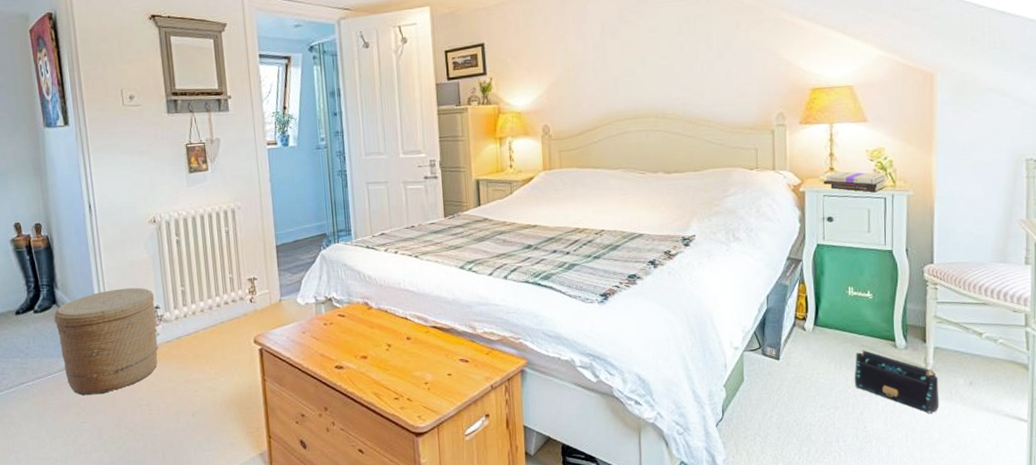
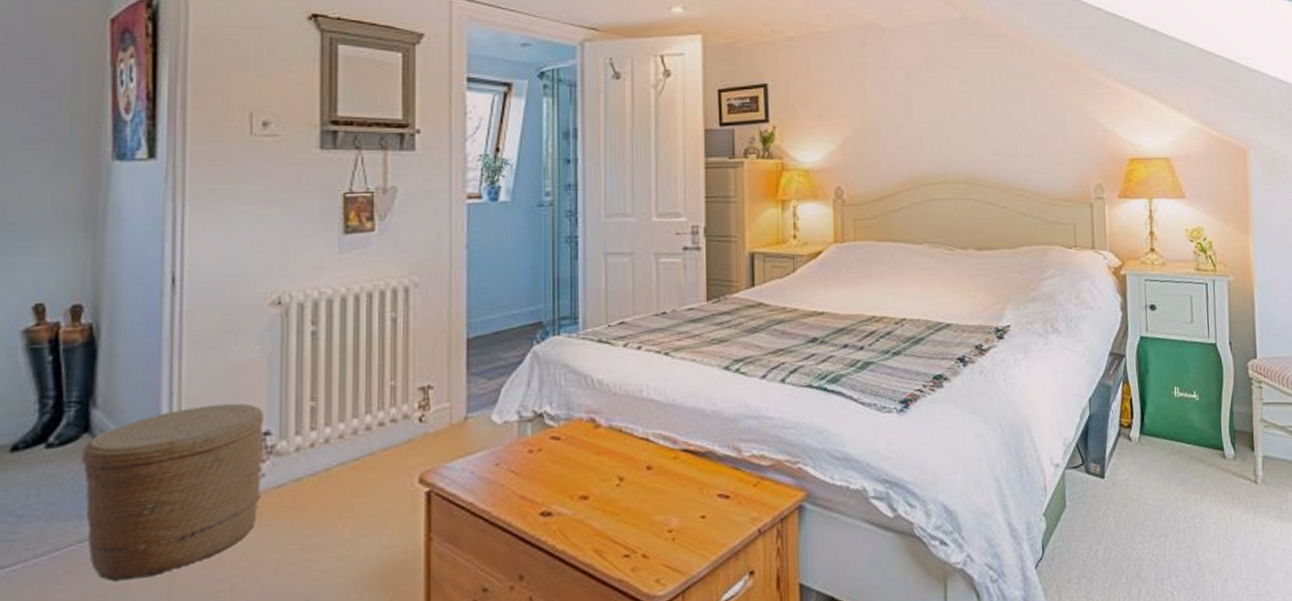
books: present [823,171,886,193] -> none [1144,253,1206,278]
handbag: present [854,350,940,413] -> none [1183,462,1272,536]

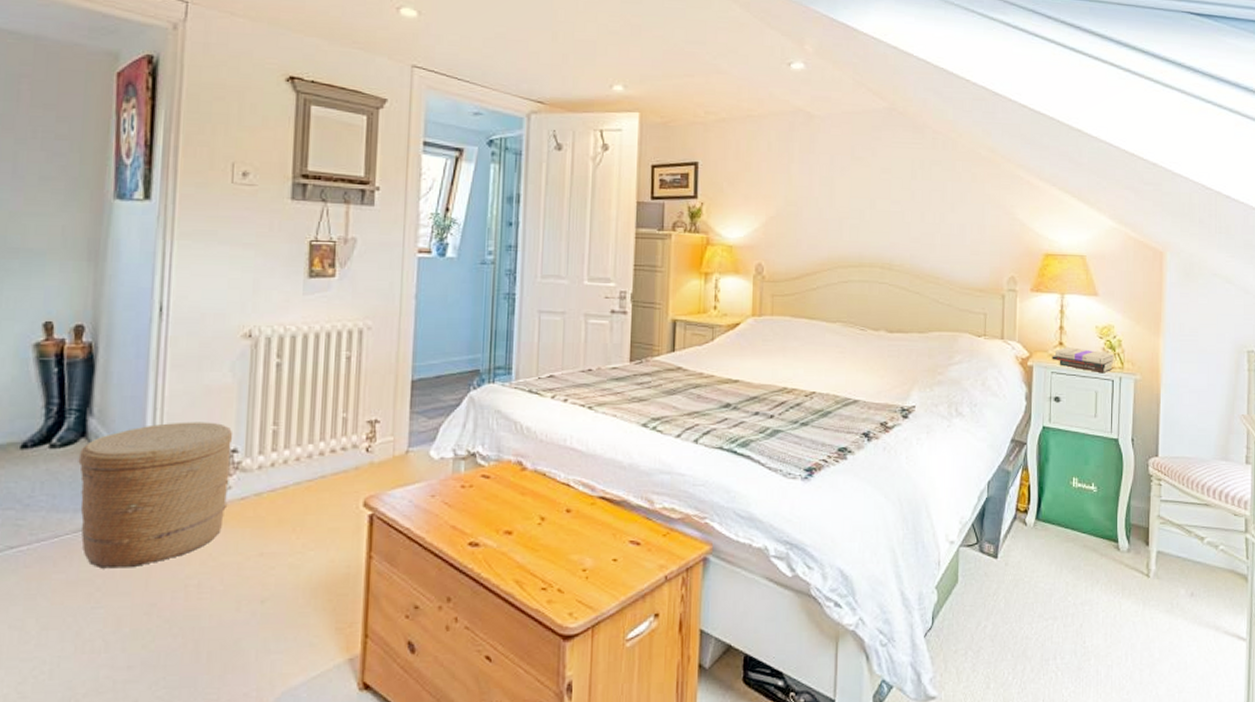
books: none [1144,253,1206,278] -> present [1052,347,1114,374]

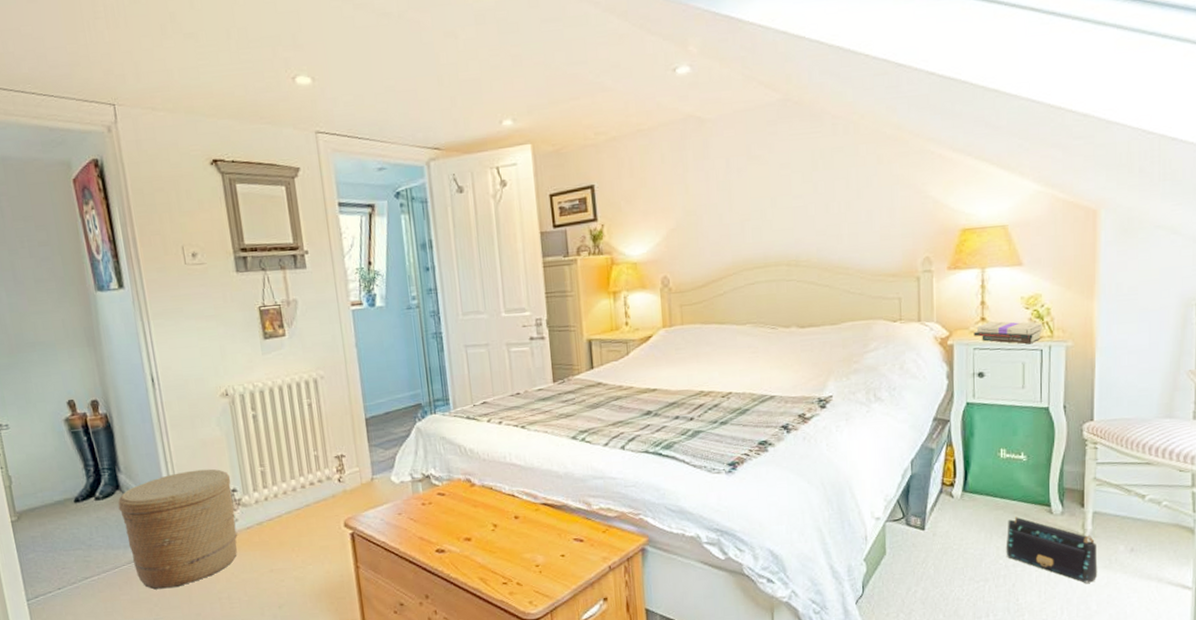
handbag: none [1075,551,1161,628] -> present [1006,516,1098,583]

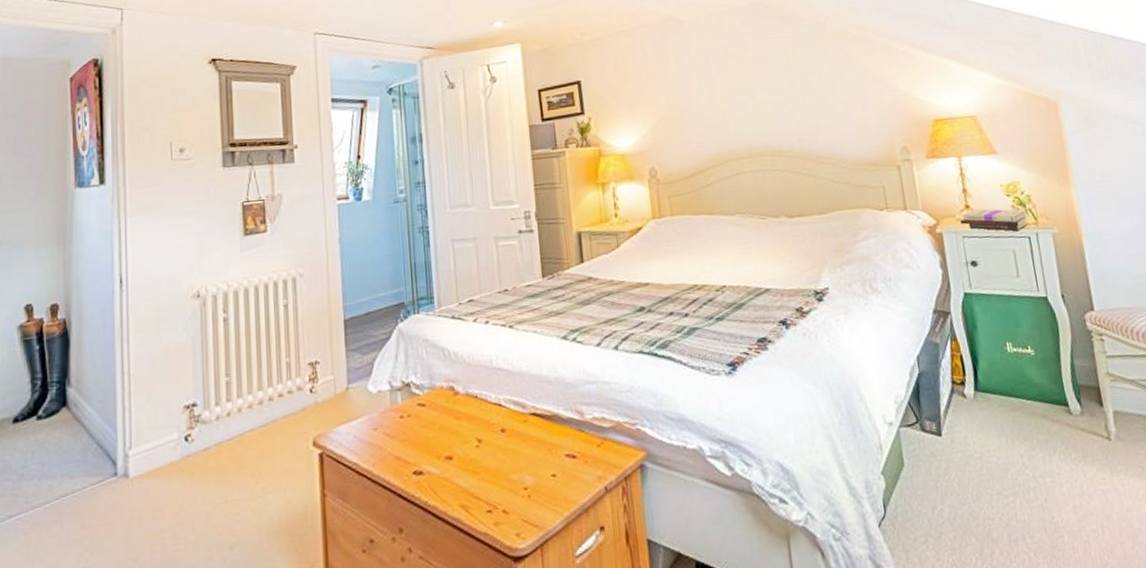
woven basket: present [118,468,238,590] -> none [61,380,193,530]
handbag: present [1006,516,1098,583] -> none [1027,418,1133,496]

